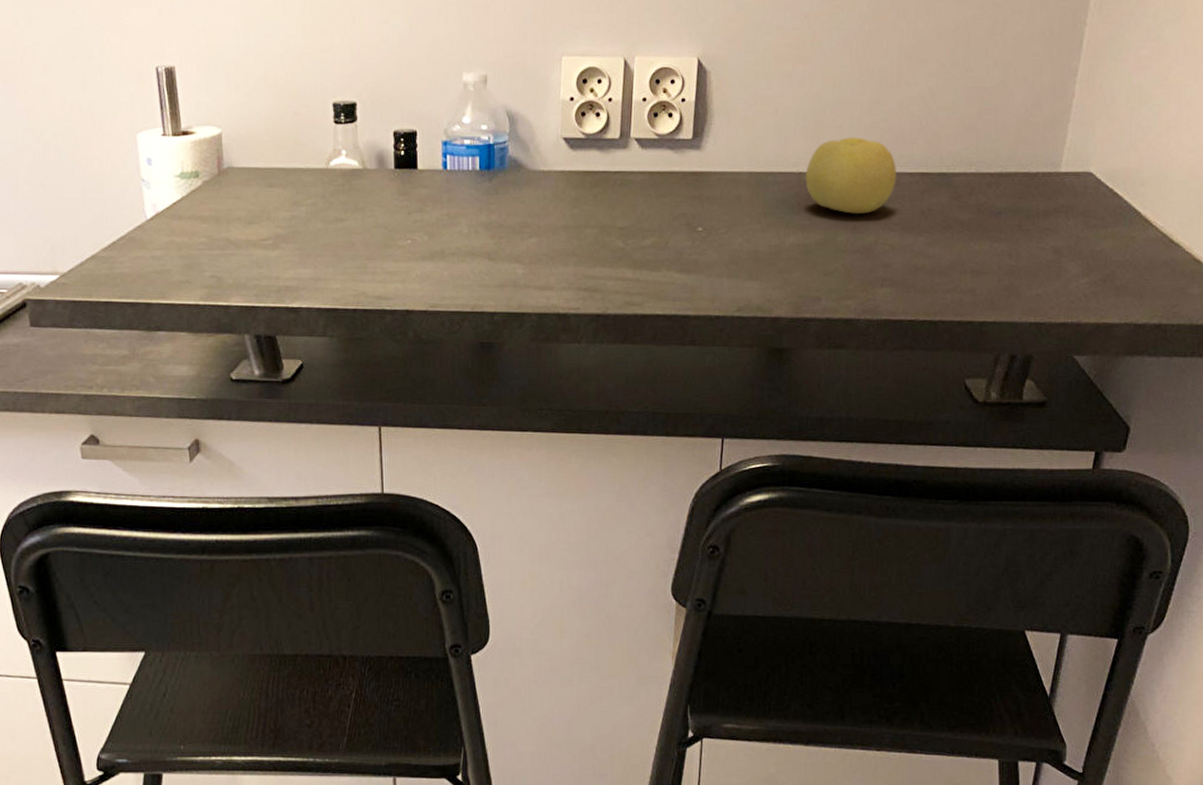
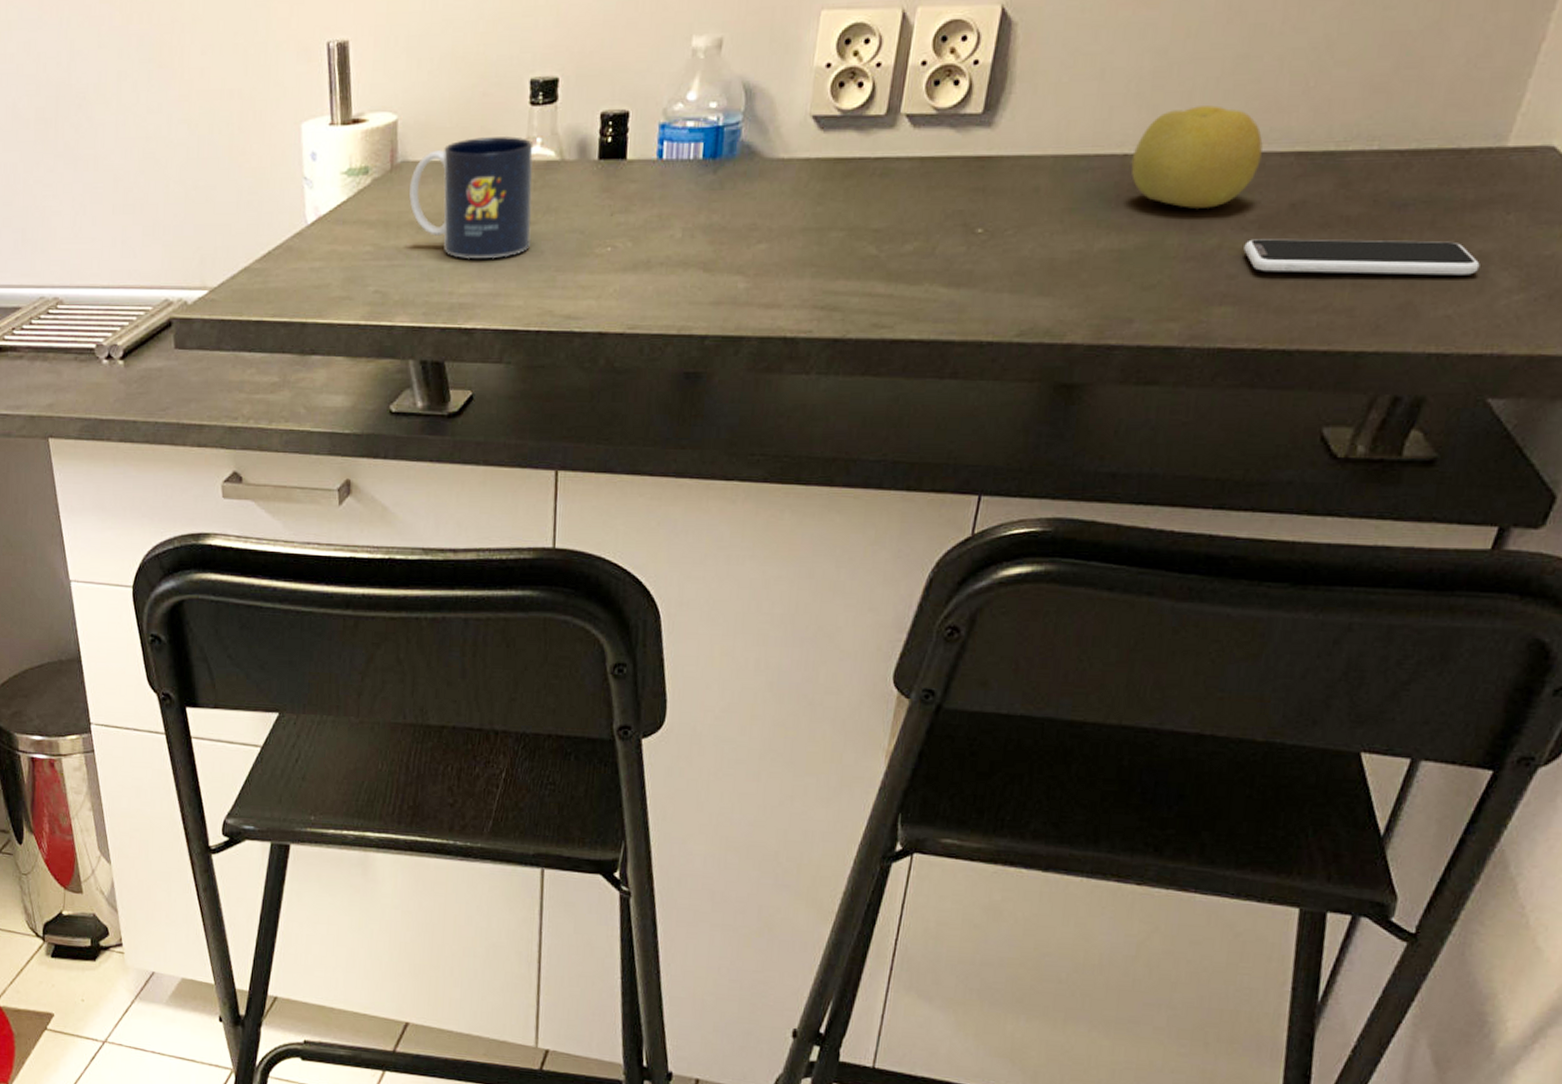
mug: none [236,149,343,248] -> present [409,136,533,258]
smartphone: none [893,237,1055,265] -> present [1243,239,1480,276]

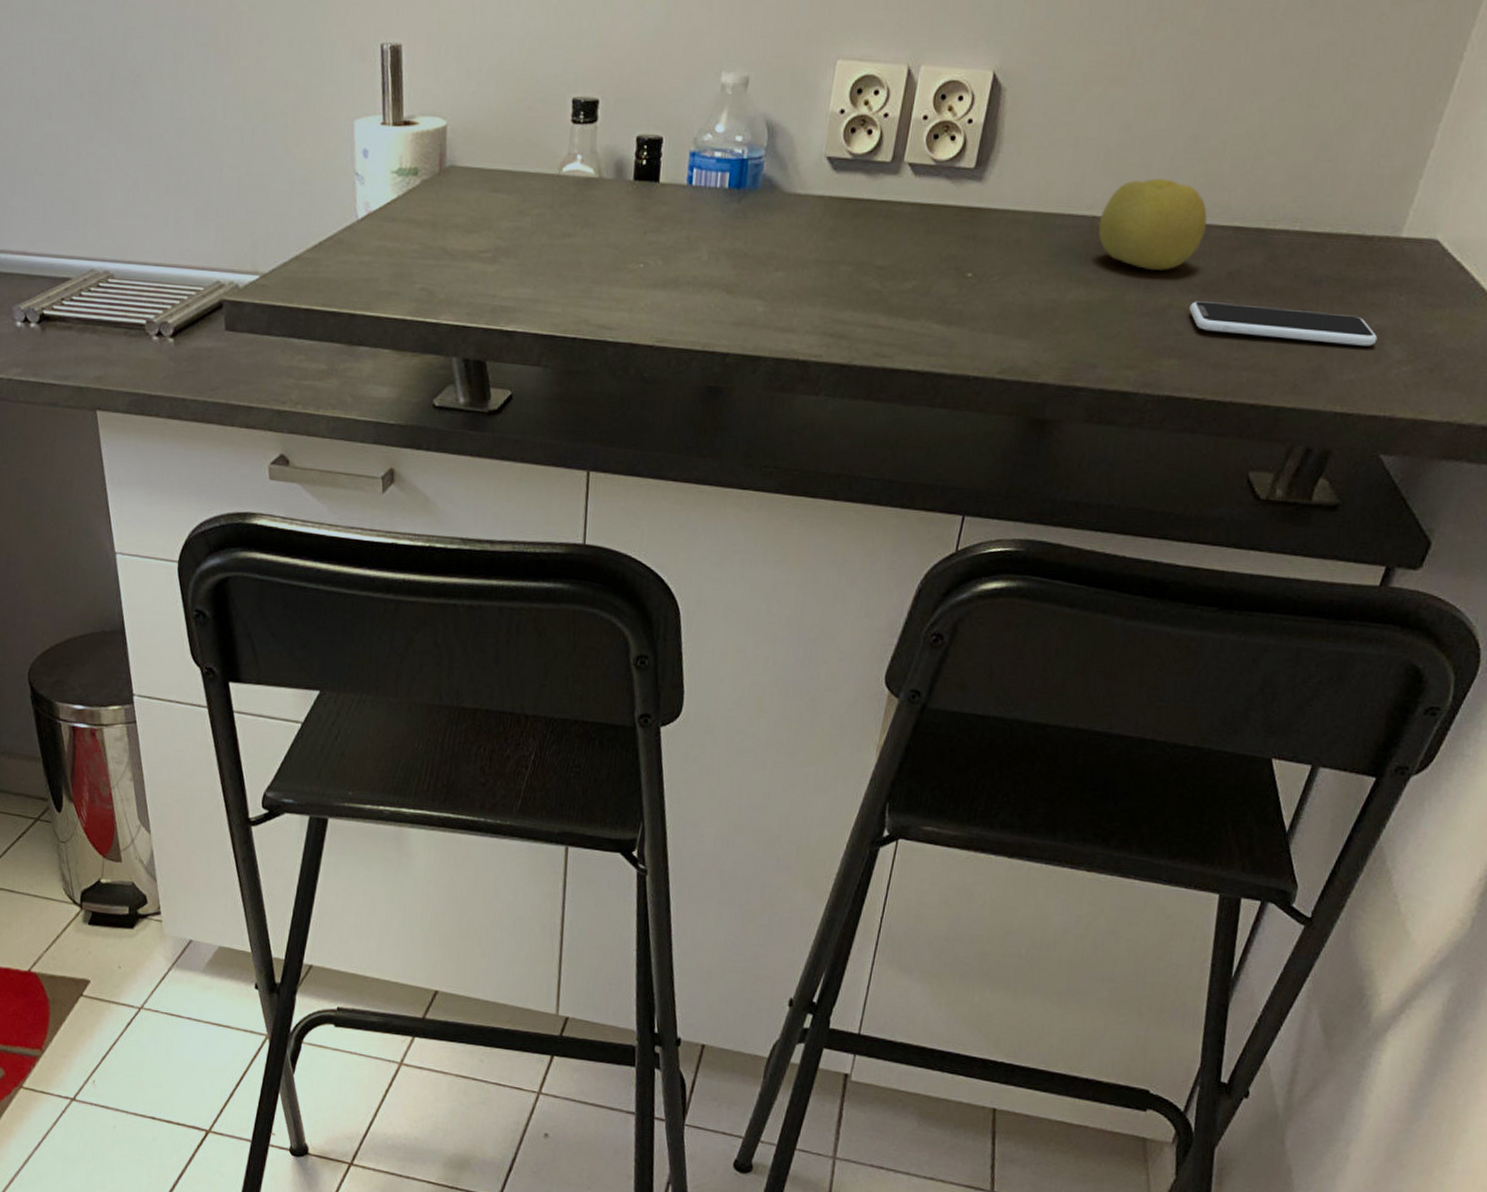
mug: present [409,136,533,258] -> none [456,149,574,266]

